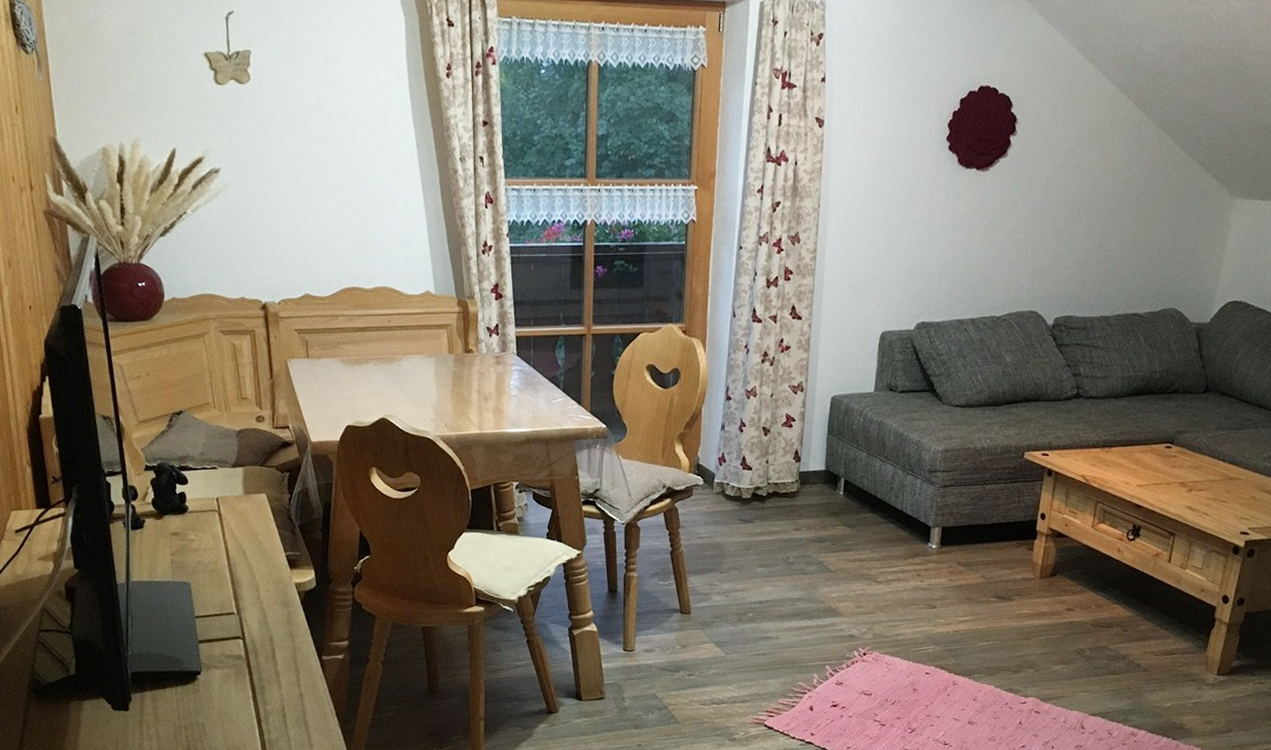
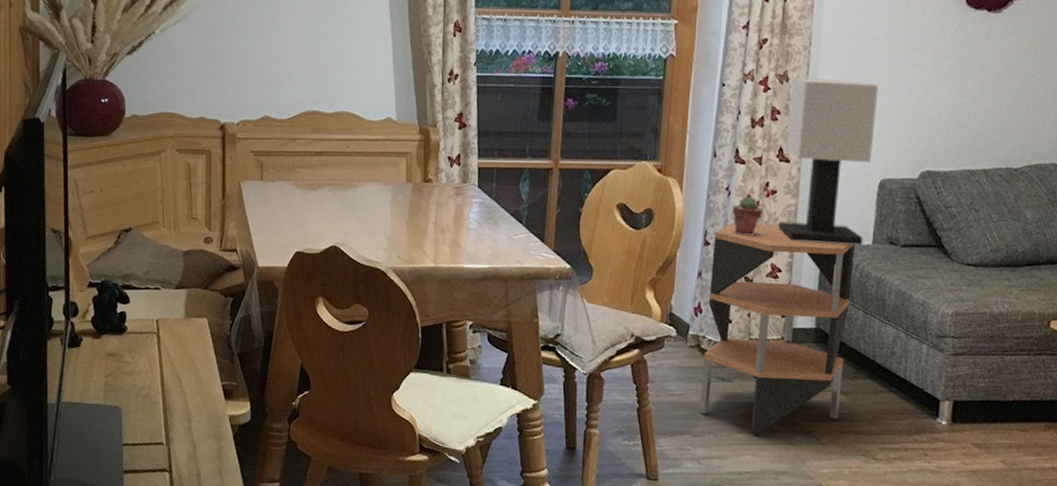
side table: none [725,377,859,568] -> present [699,222,855,435]
potted succulent: none [751,352,778,390] -> present [732,196,763,236]
table lamp: none [792,238,880,394] -> present [778,77,879,246]

